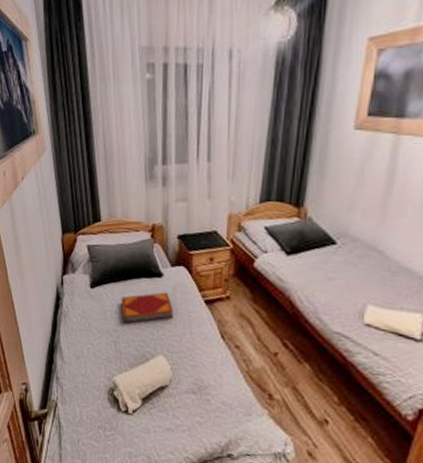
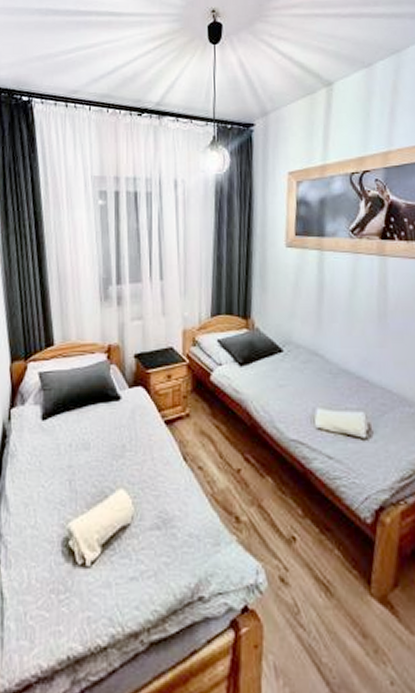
hardback book: present [120,292,174,324] -> none [76,416,133,458]

